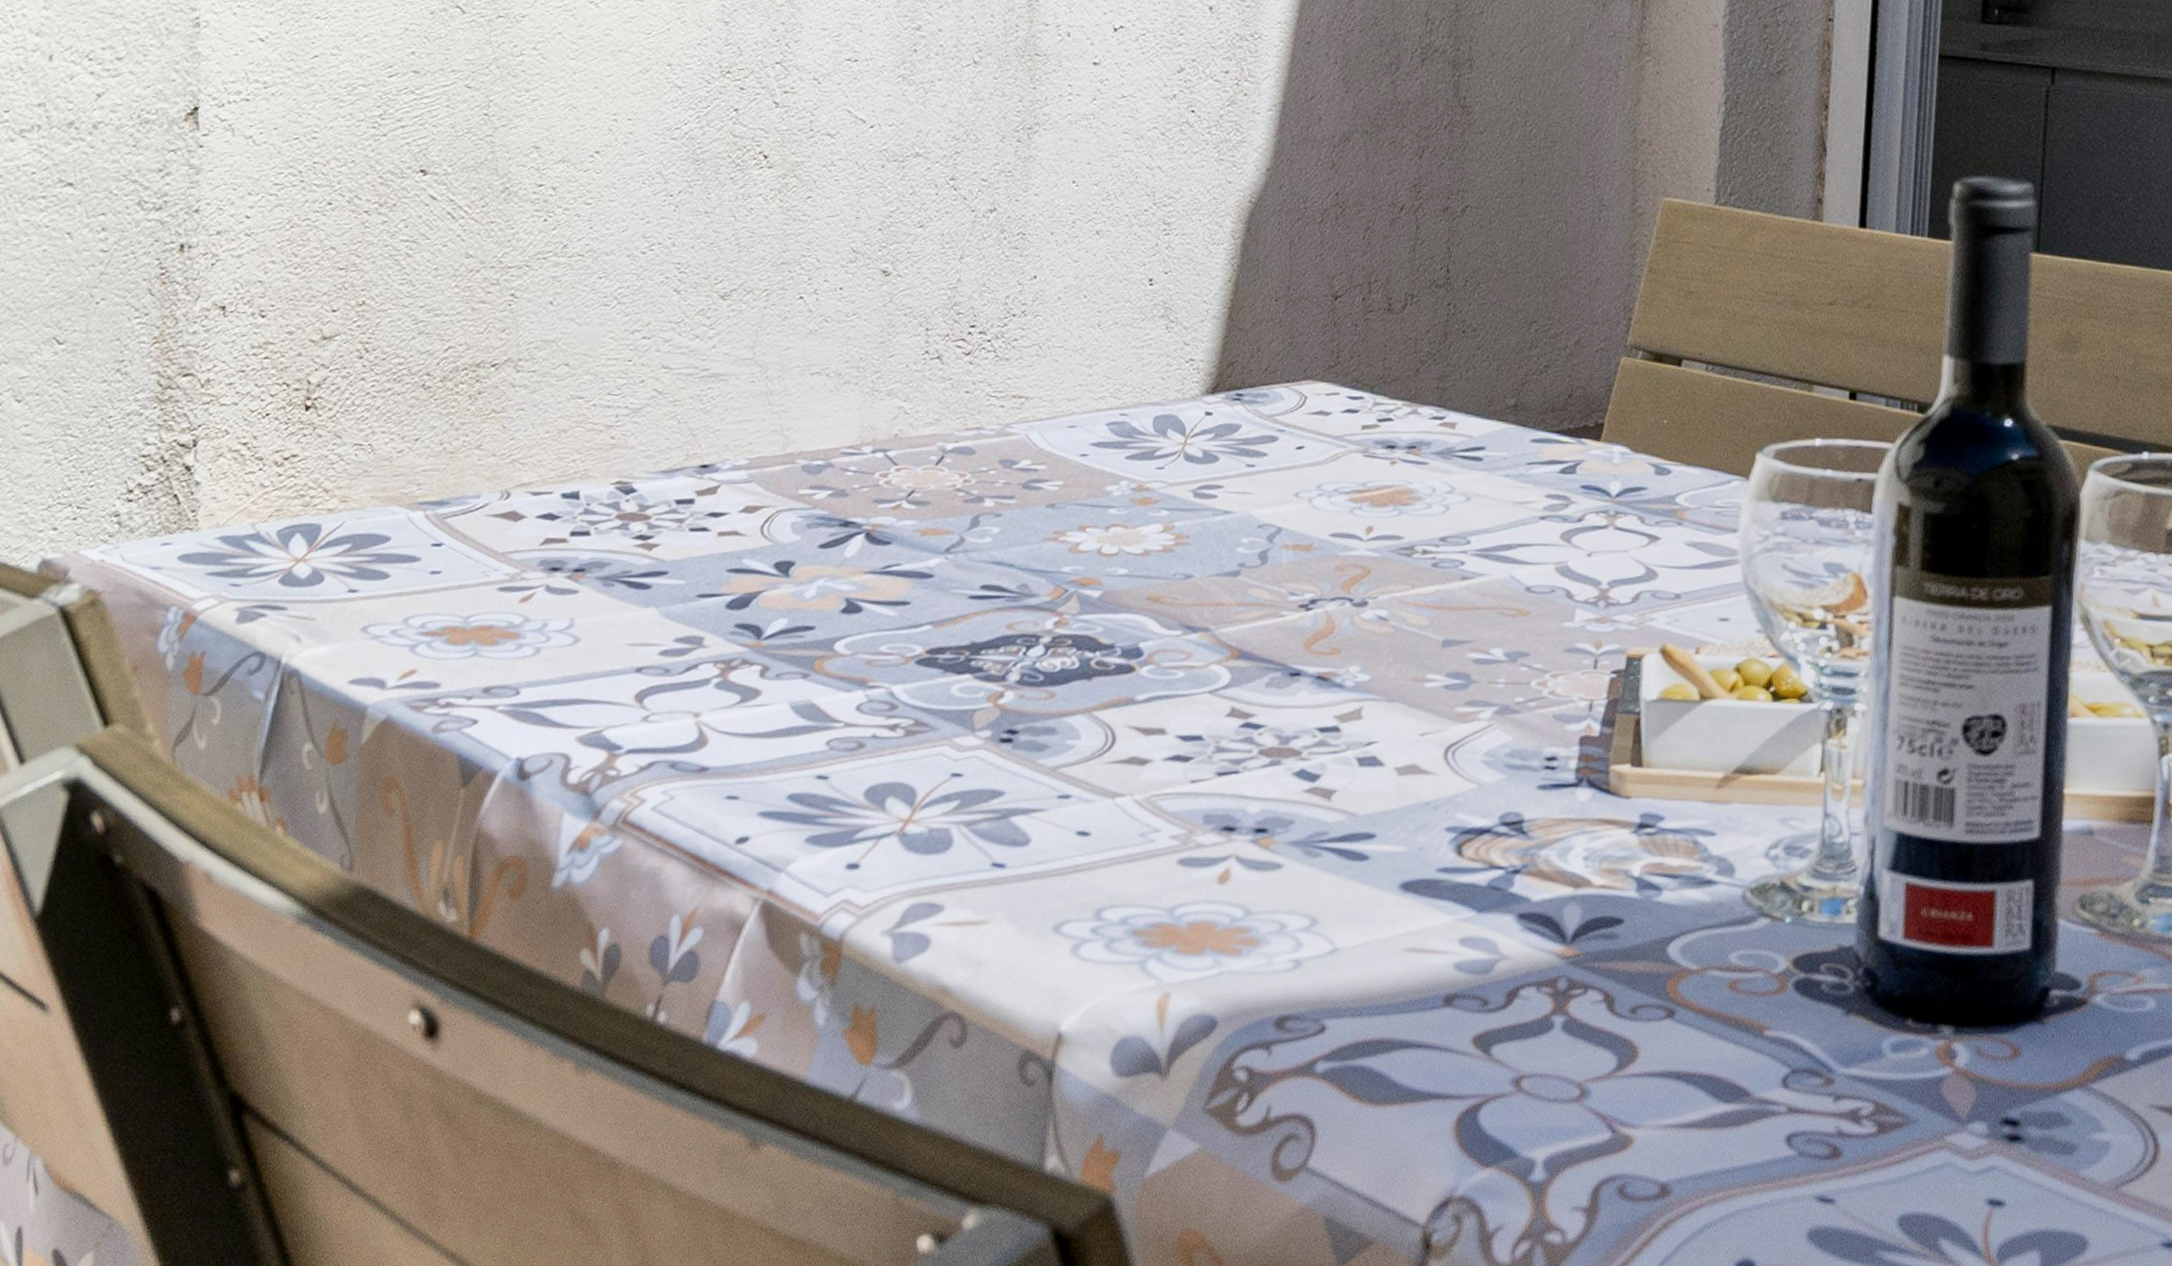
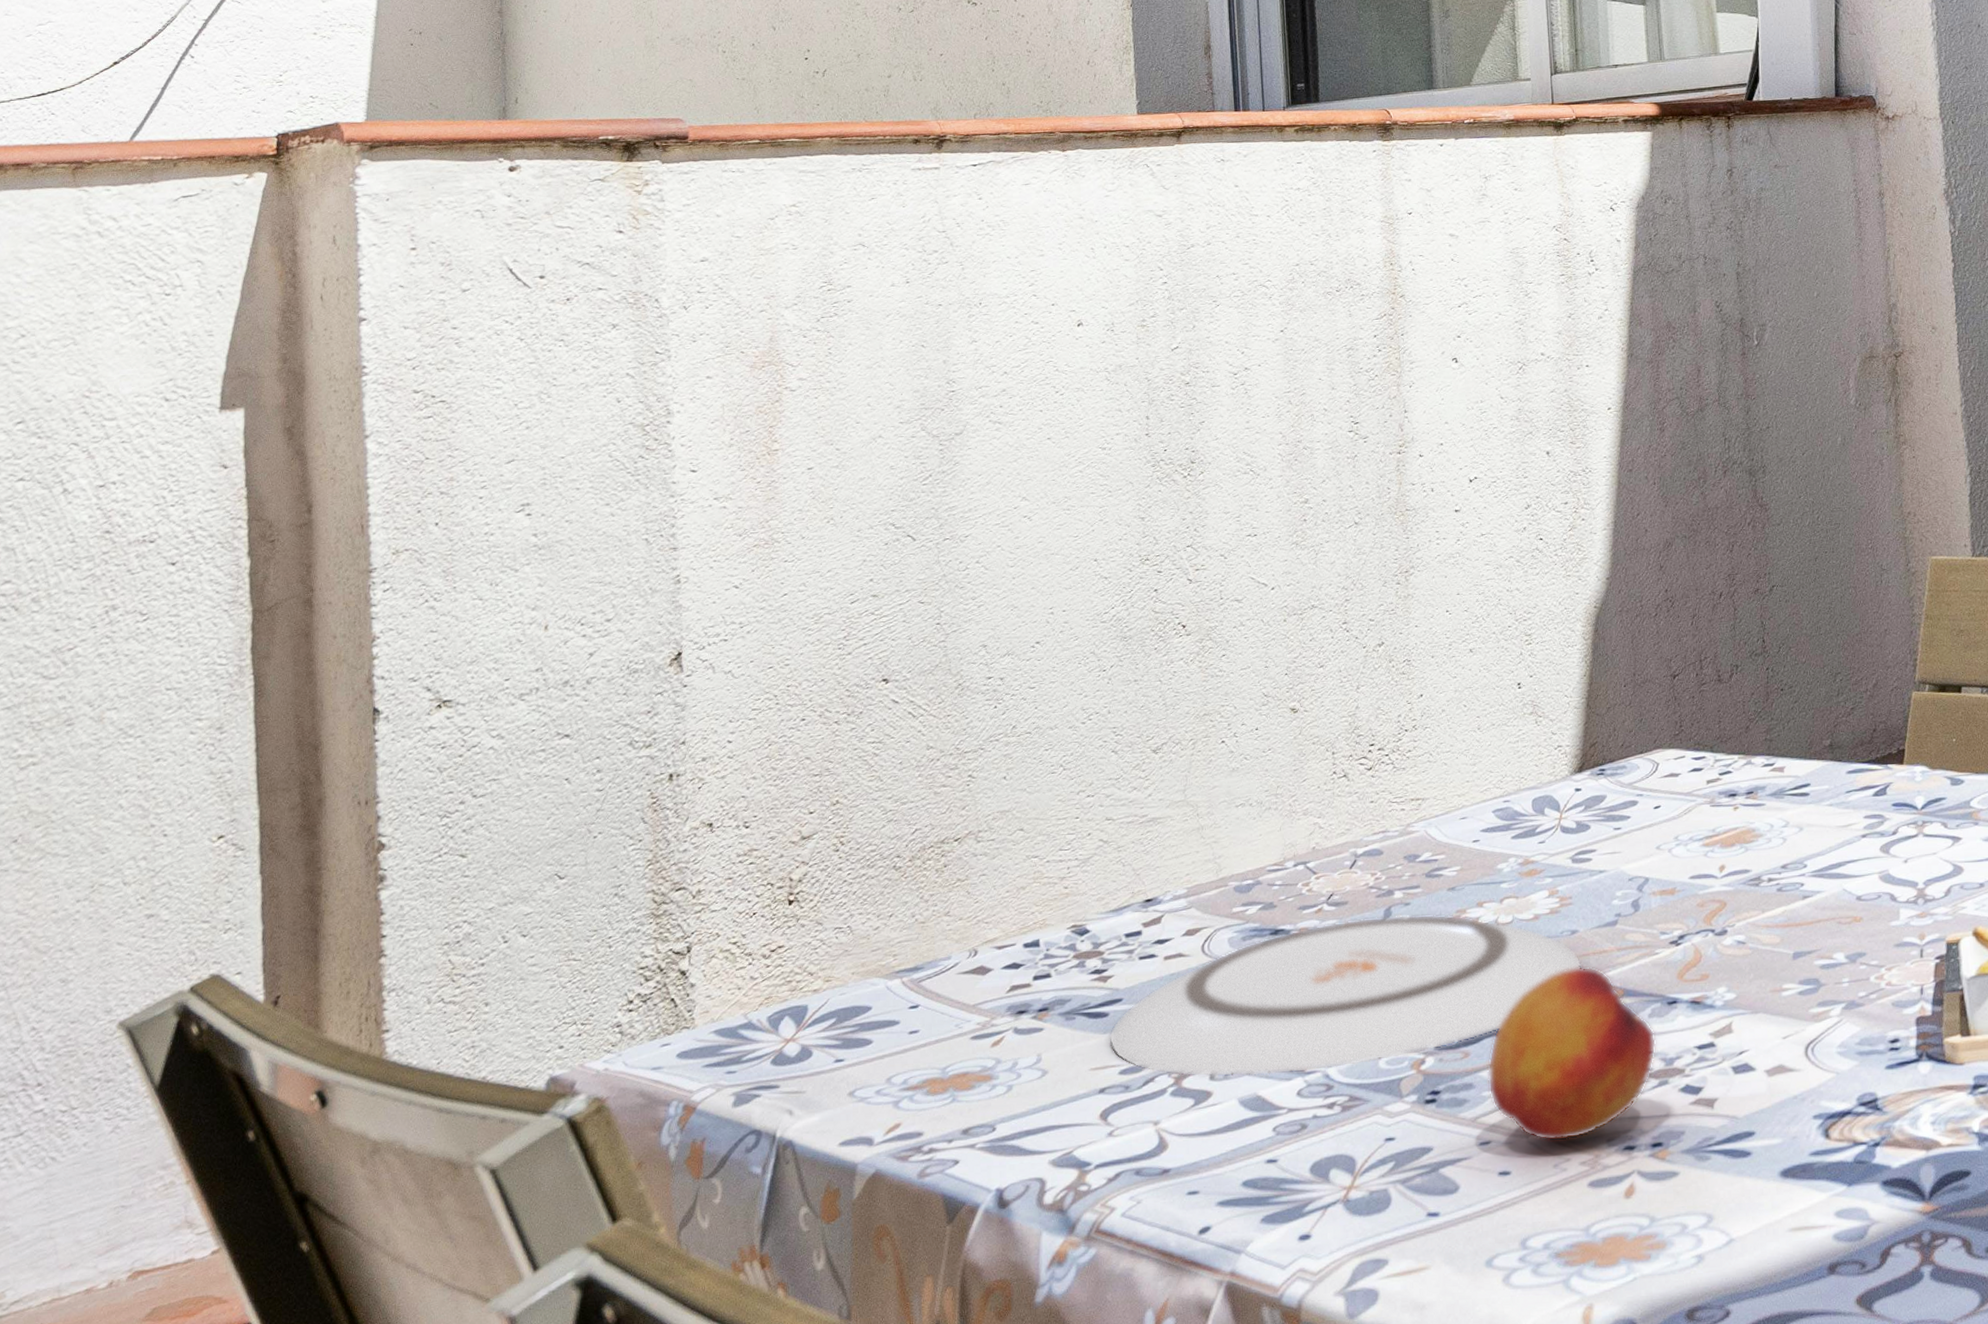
plate: none [649,523,1194,688] -> present [1108,914,1582,1078]
fruit: none [1073,614,1272,809] -> present [1487,964,1657,1142]

